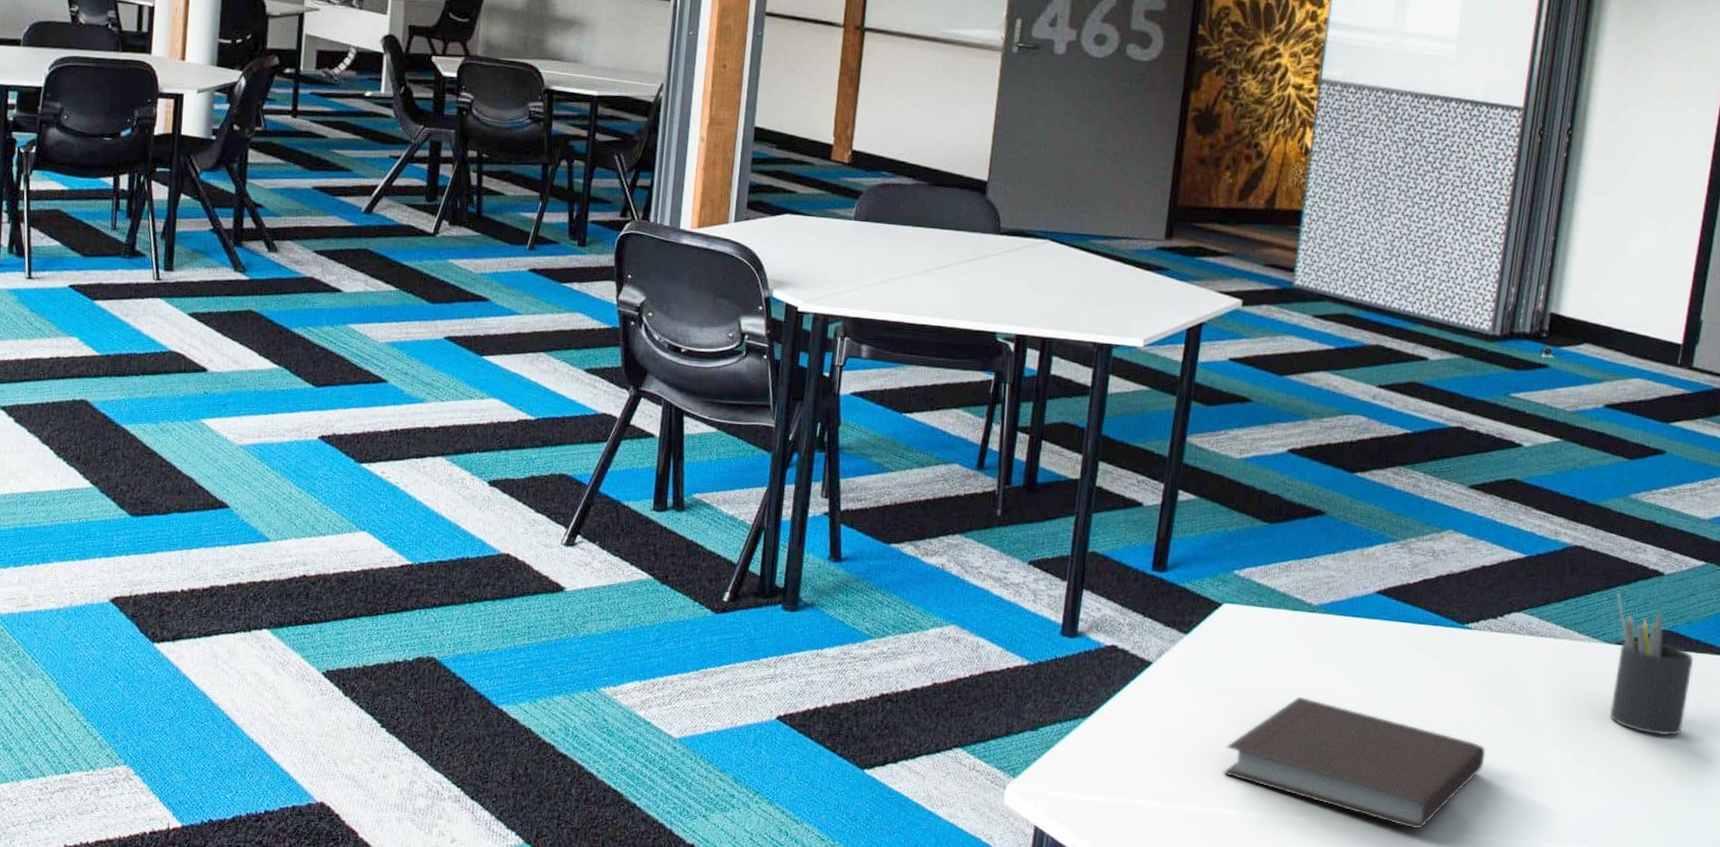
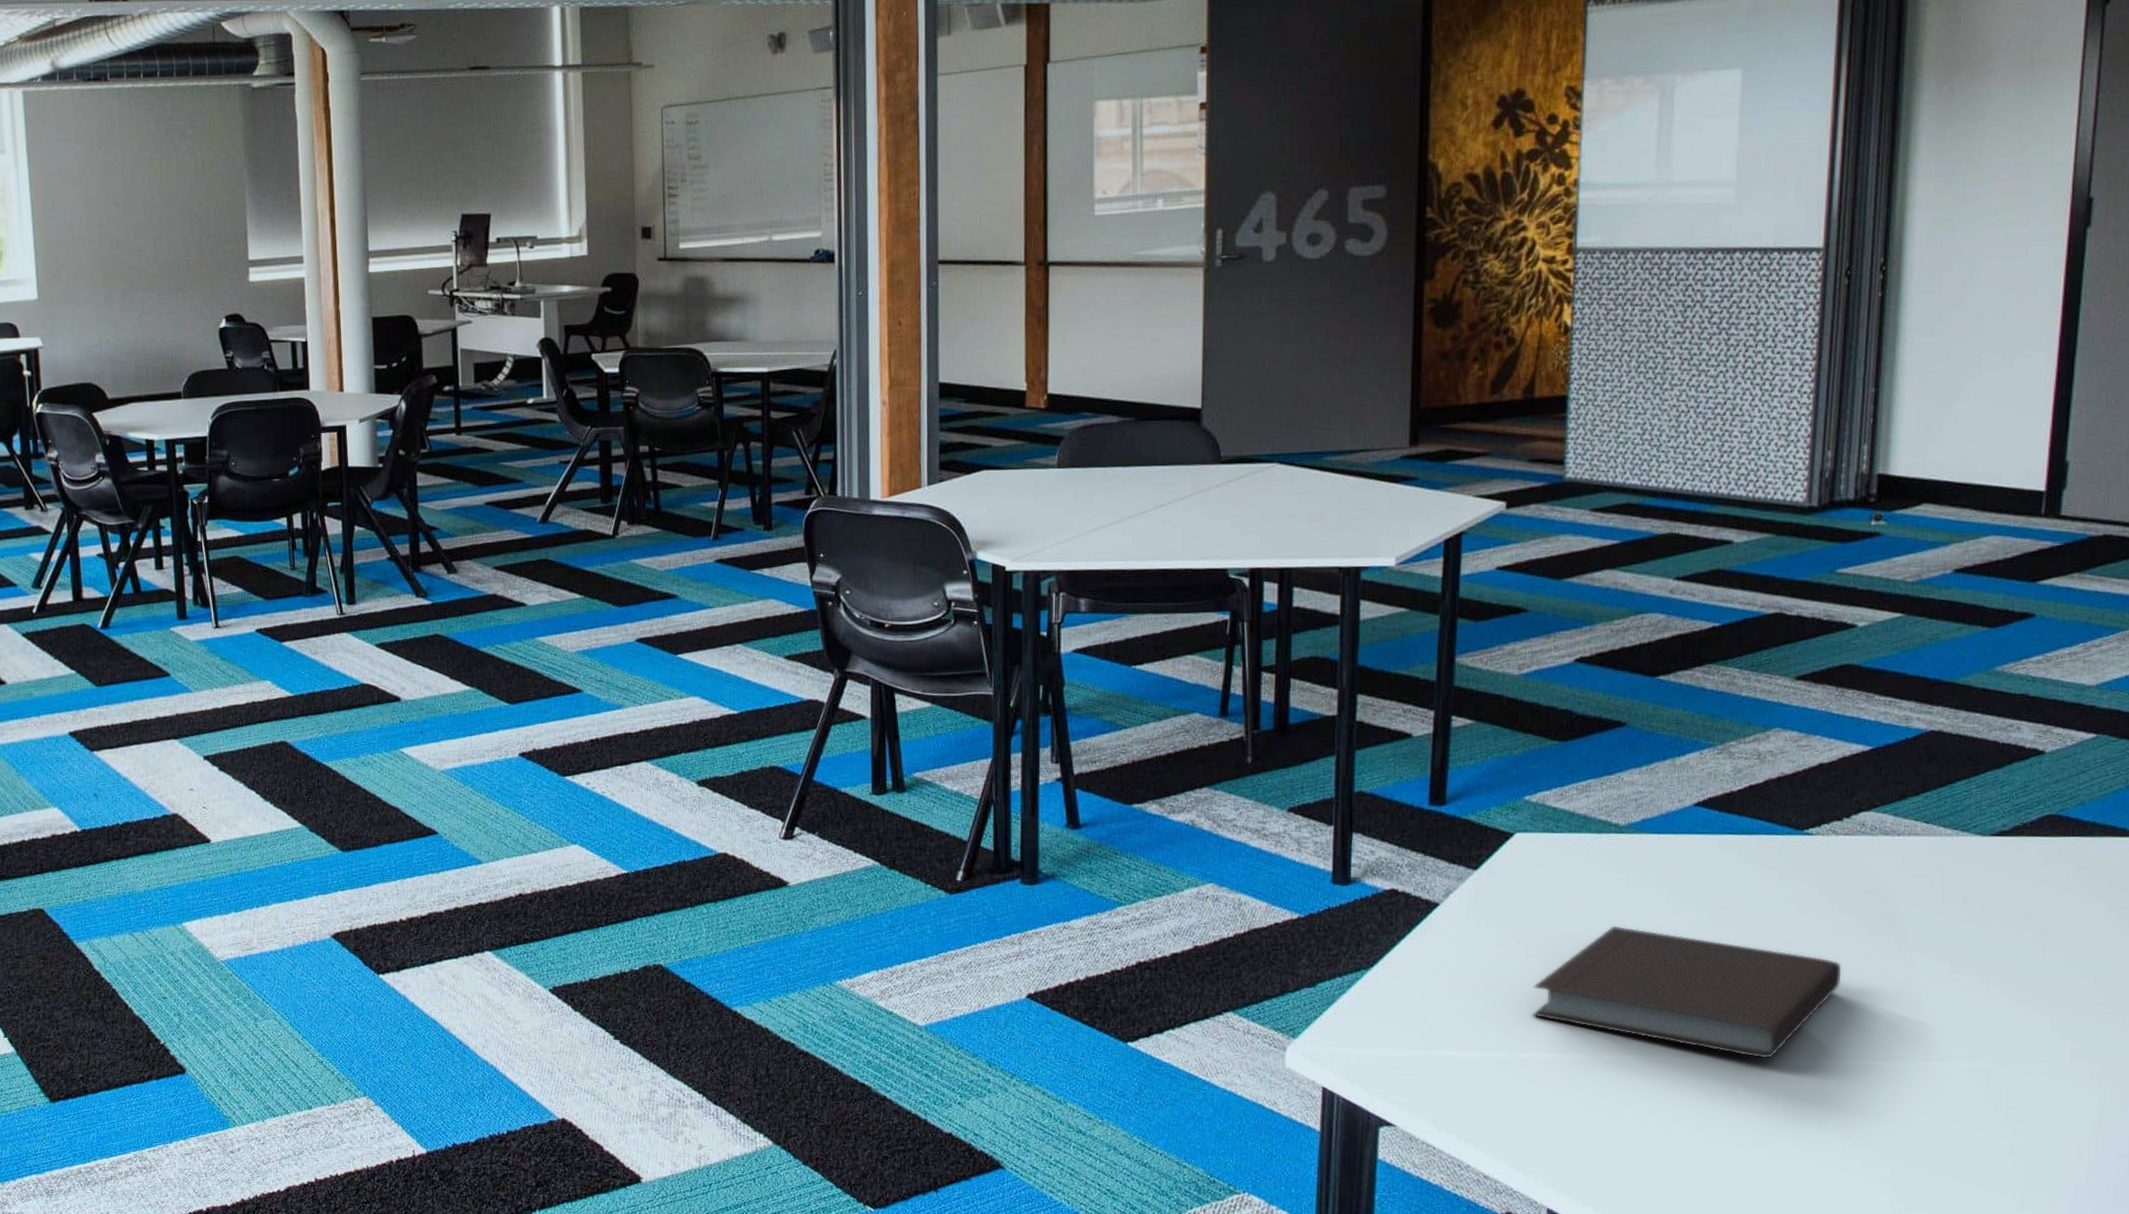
pen holder: present [1610,594,1694,736] -> none [1988,780,2091,933]

